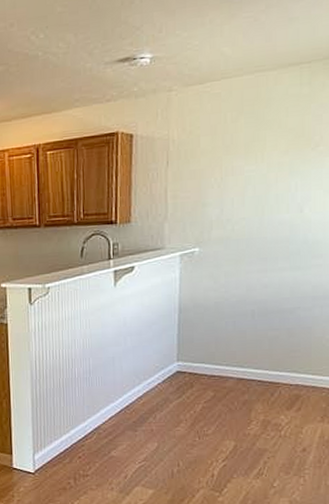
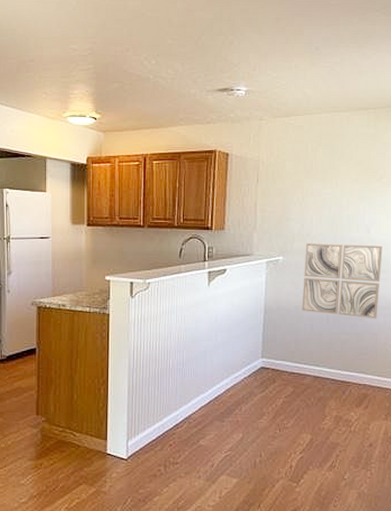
wall art: none [222,226,319,311] -> present [302,242,383,319]

